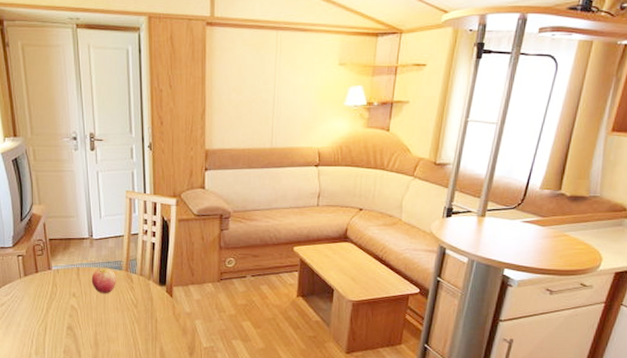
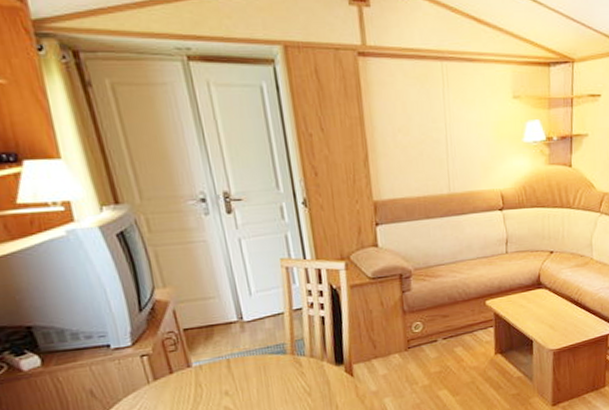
apple: present [91,268,116,294] -> none [247,354,281,387]

